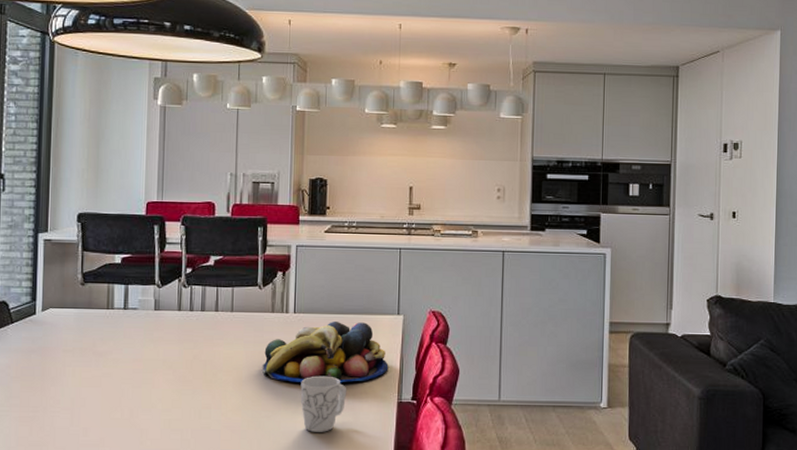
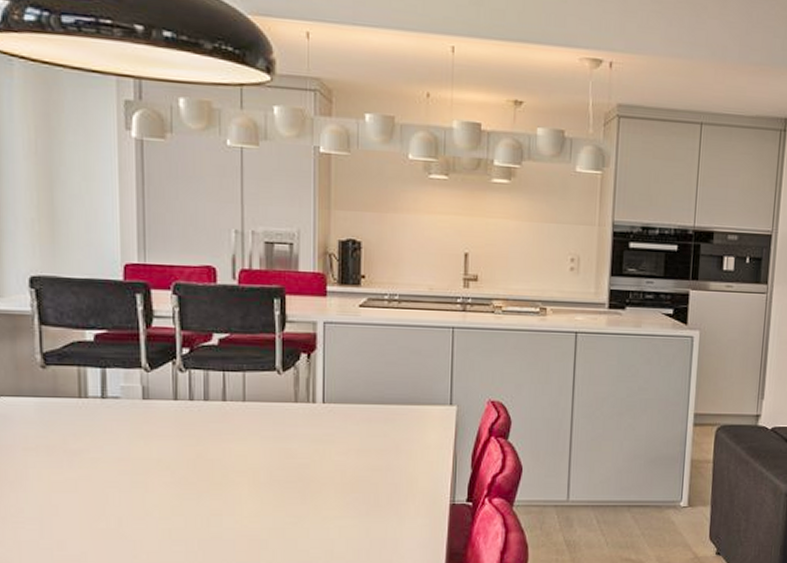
fruit bowl: present [262,322,389,383] -> none [285,413,439,484]
mug: present [300,375,347,432] -> none [333,475,390,540]

